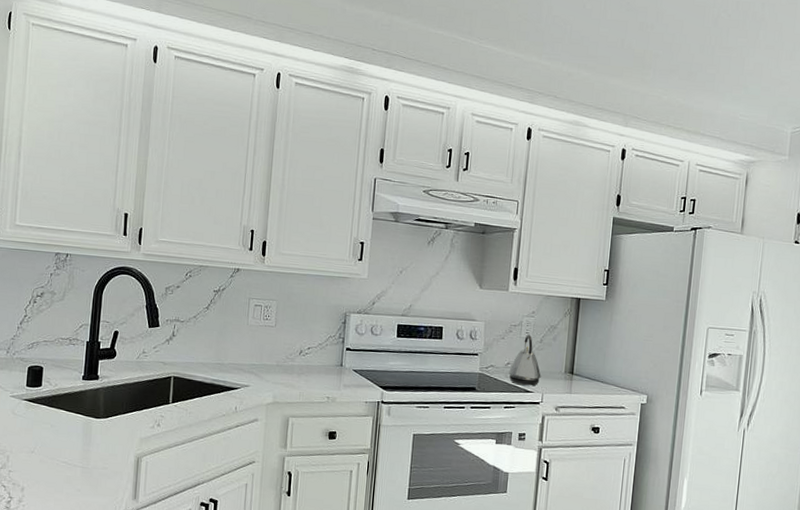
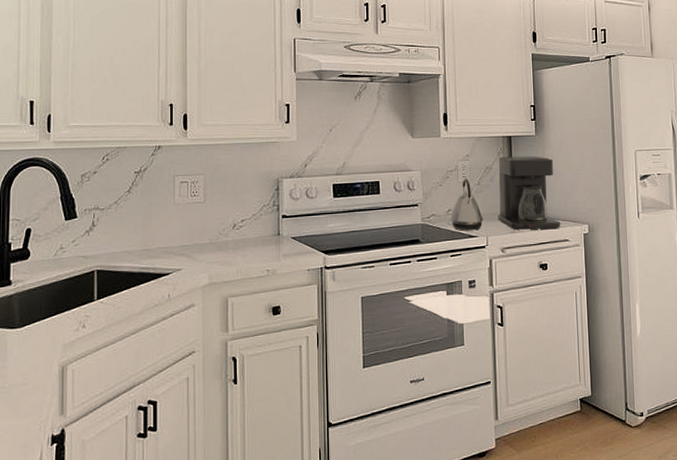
coffee maker: none [556,317,621,396] -> present [498,155,561,230]

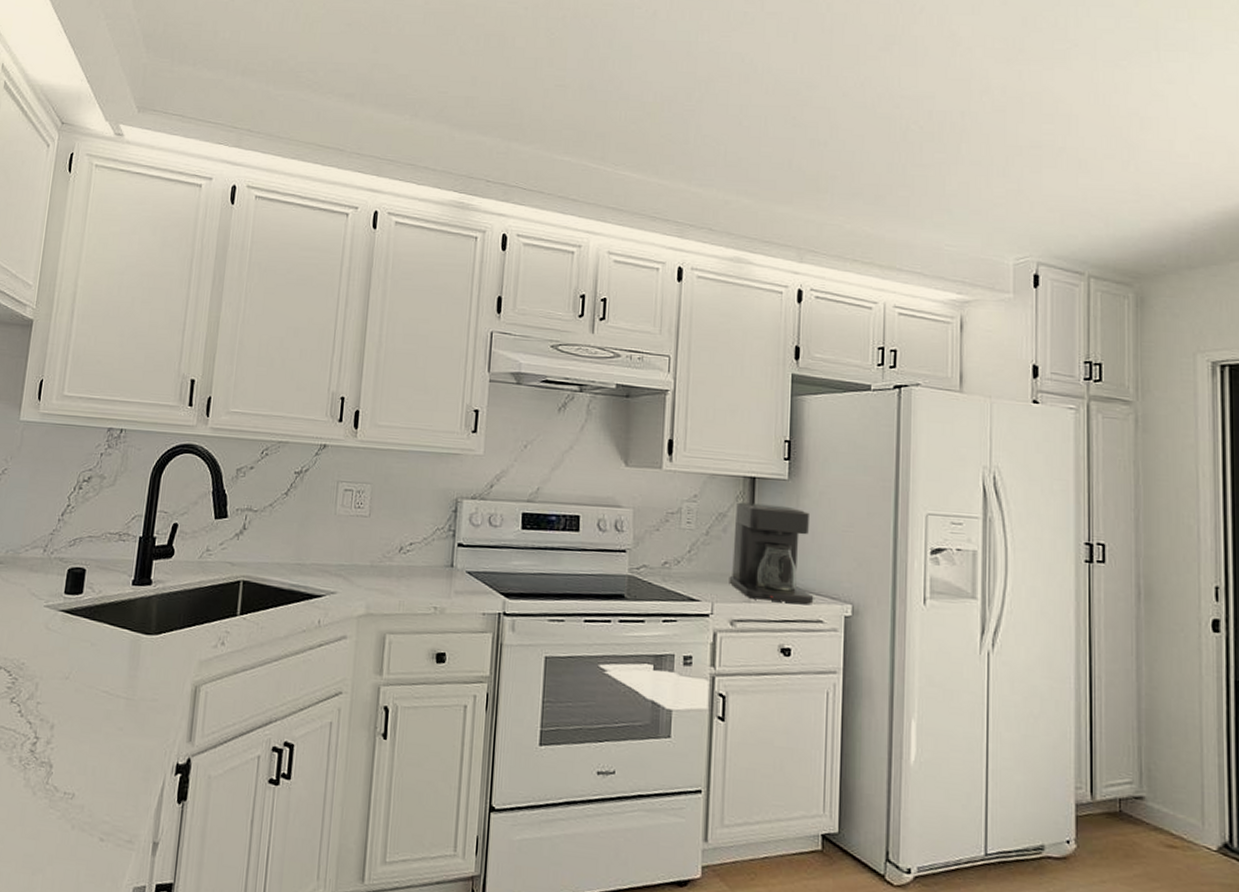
kettle: present [451,178,483,231] -> none [667,524,710,593]

